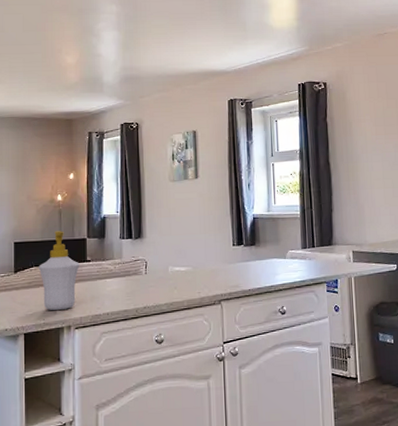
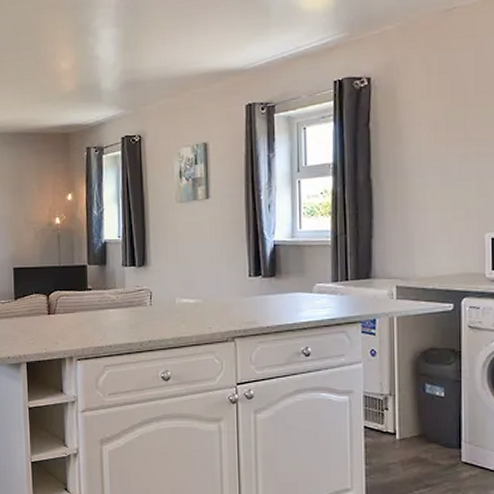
soap bottle: present [38,231,80,311] -> none [38,256,81,341]

